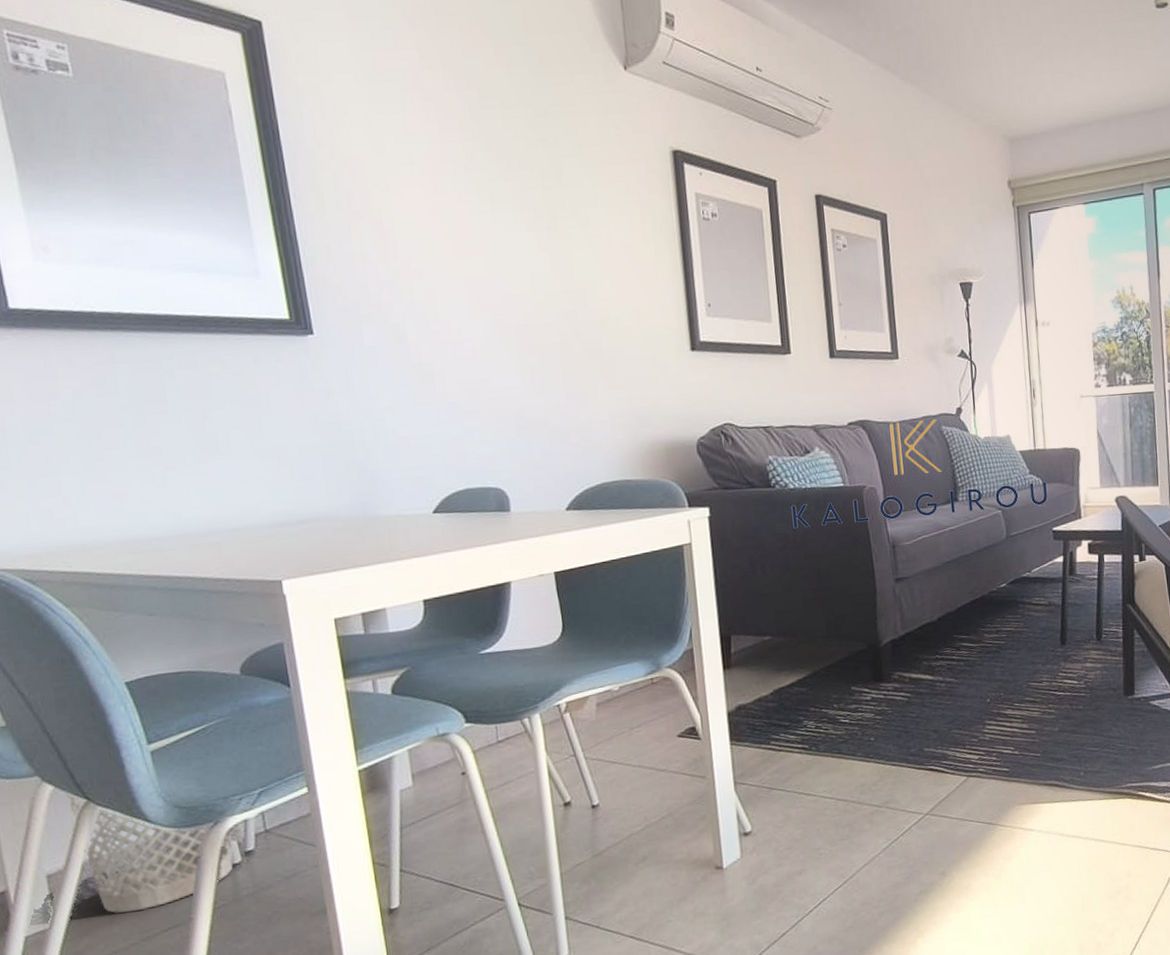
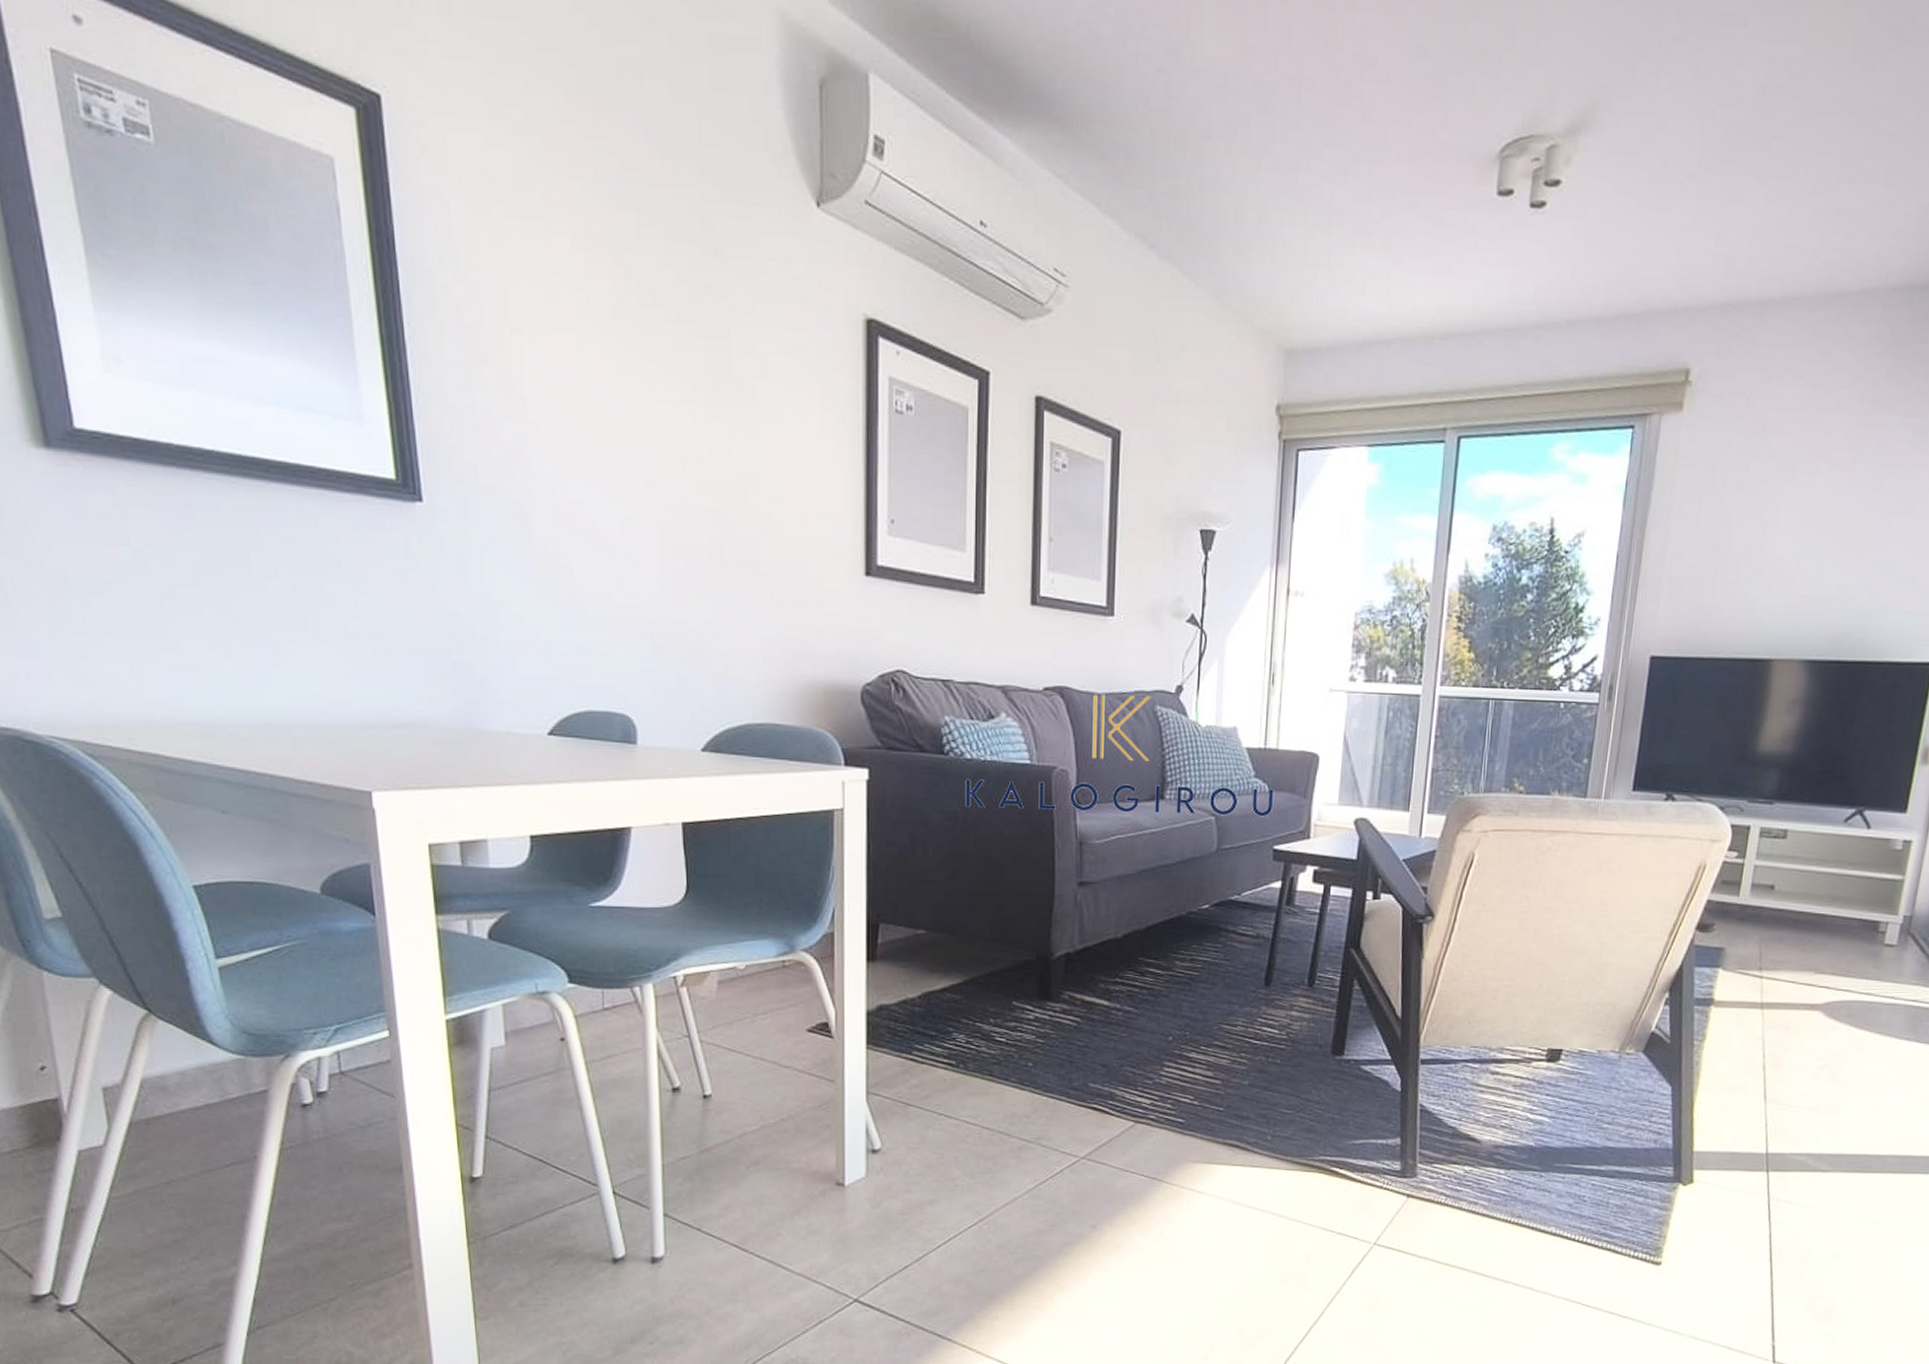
wastebasket: present [66,793,233,913] -> none [125,1000,304,1141]

